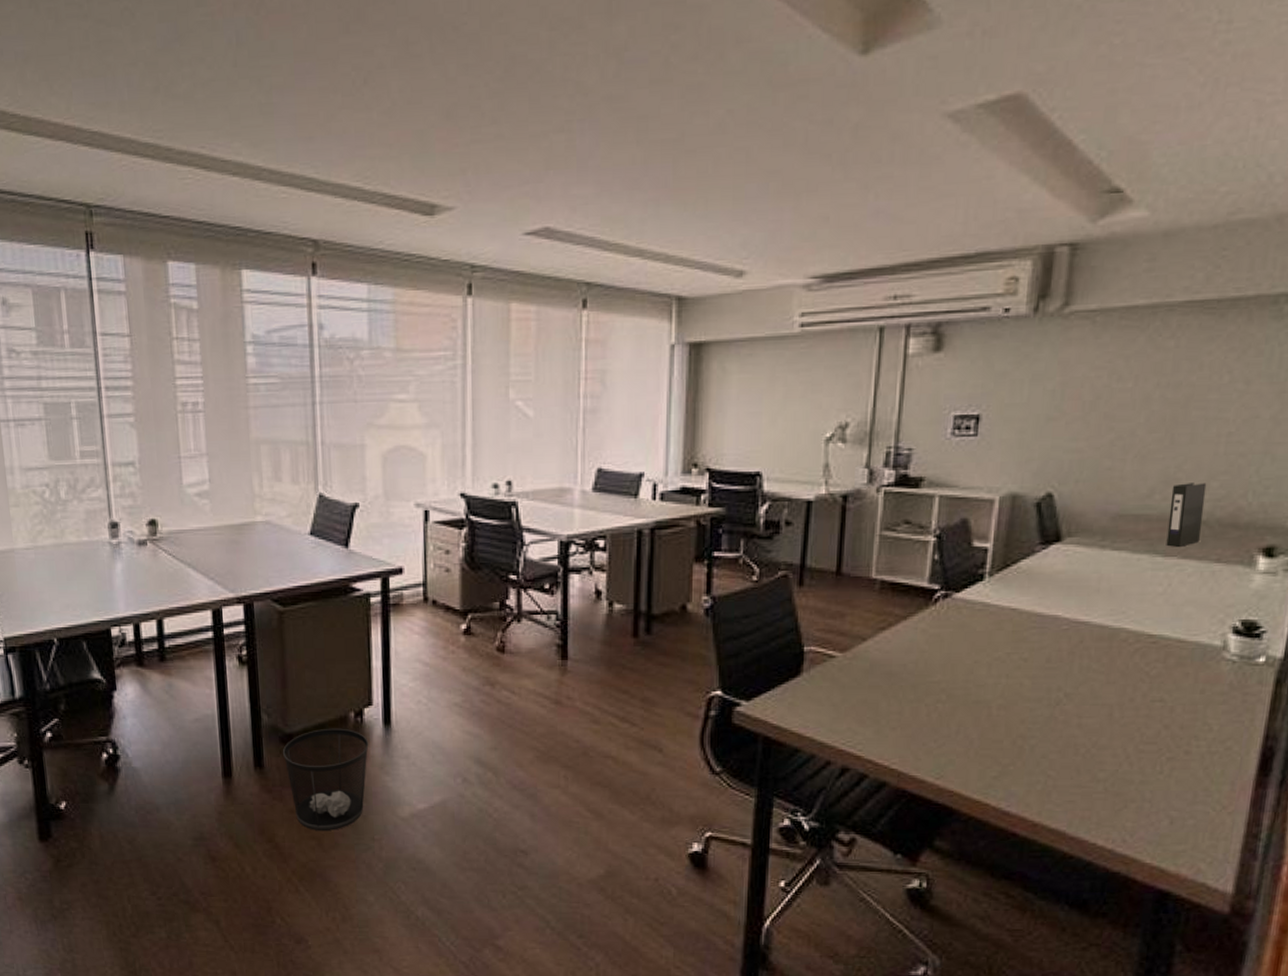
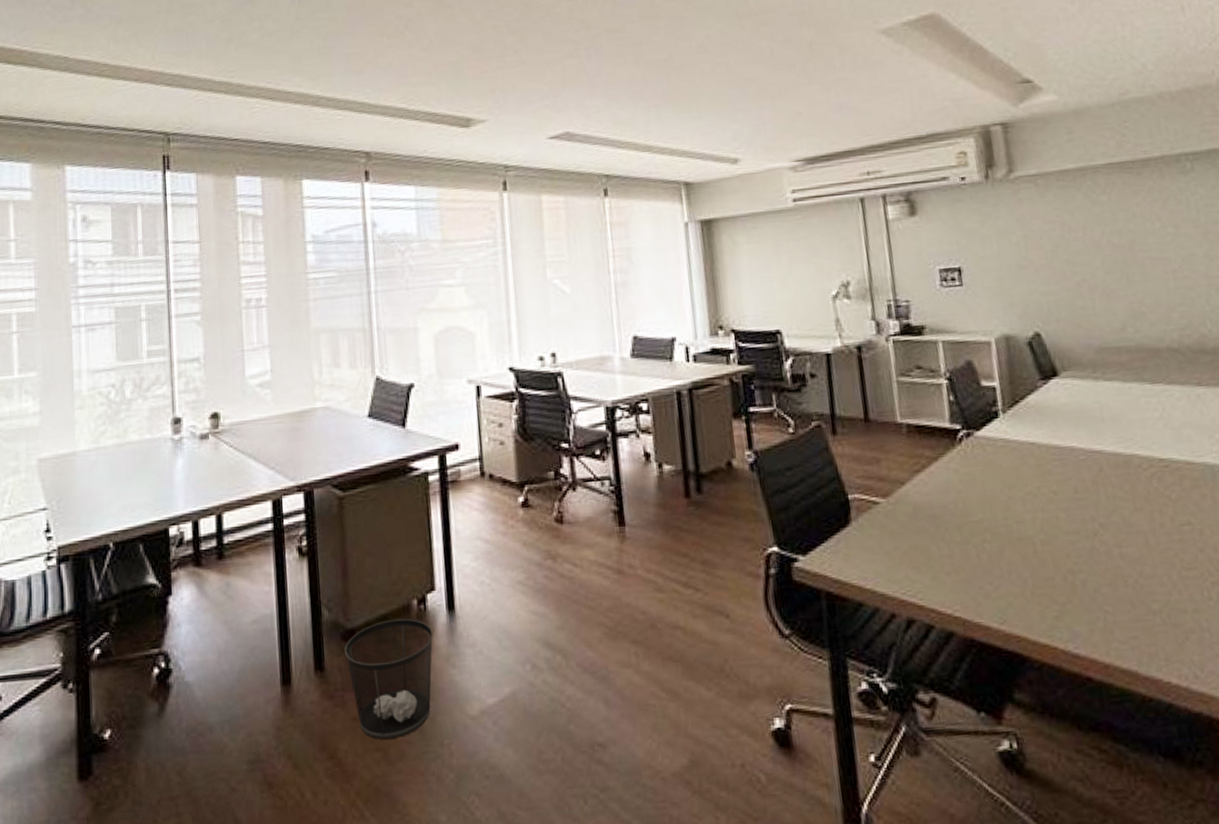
binder: present [1166,482,1207,547] -> none [1140,314,1178,374]

